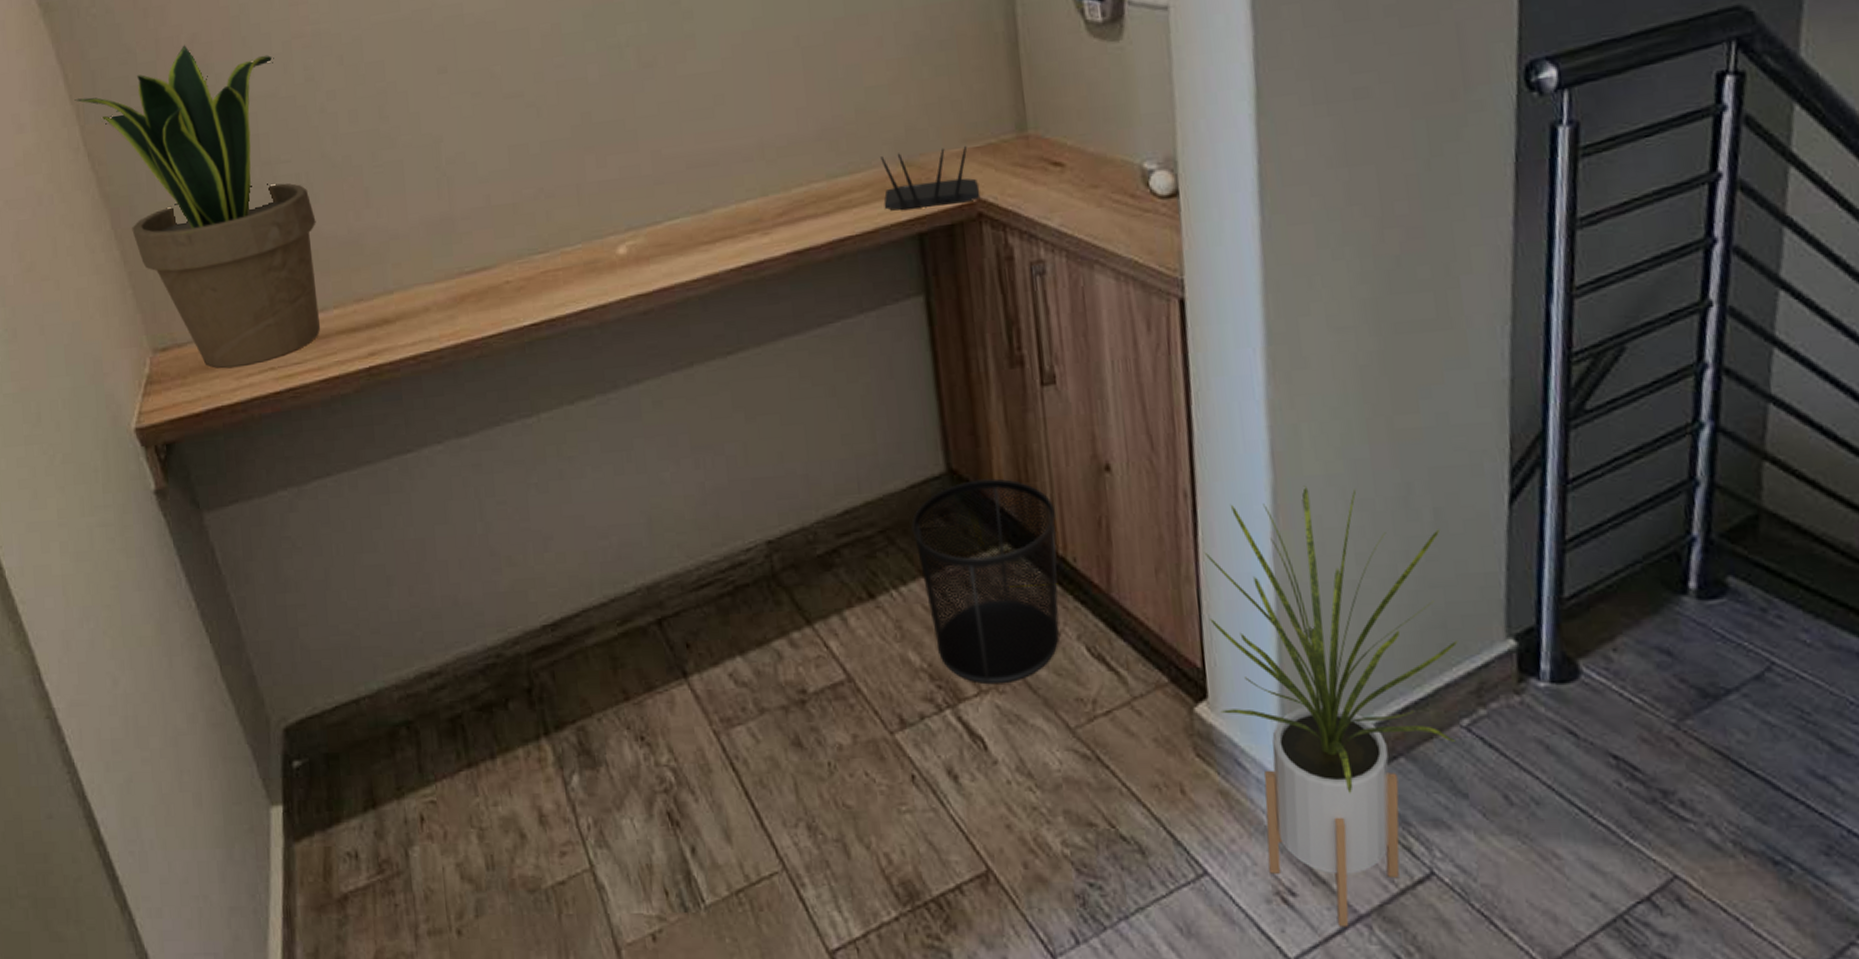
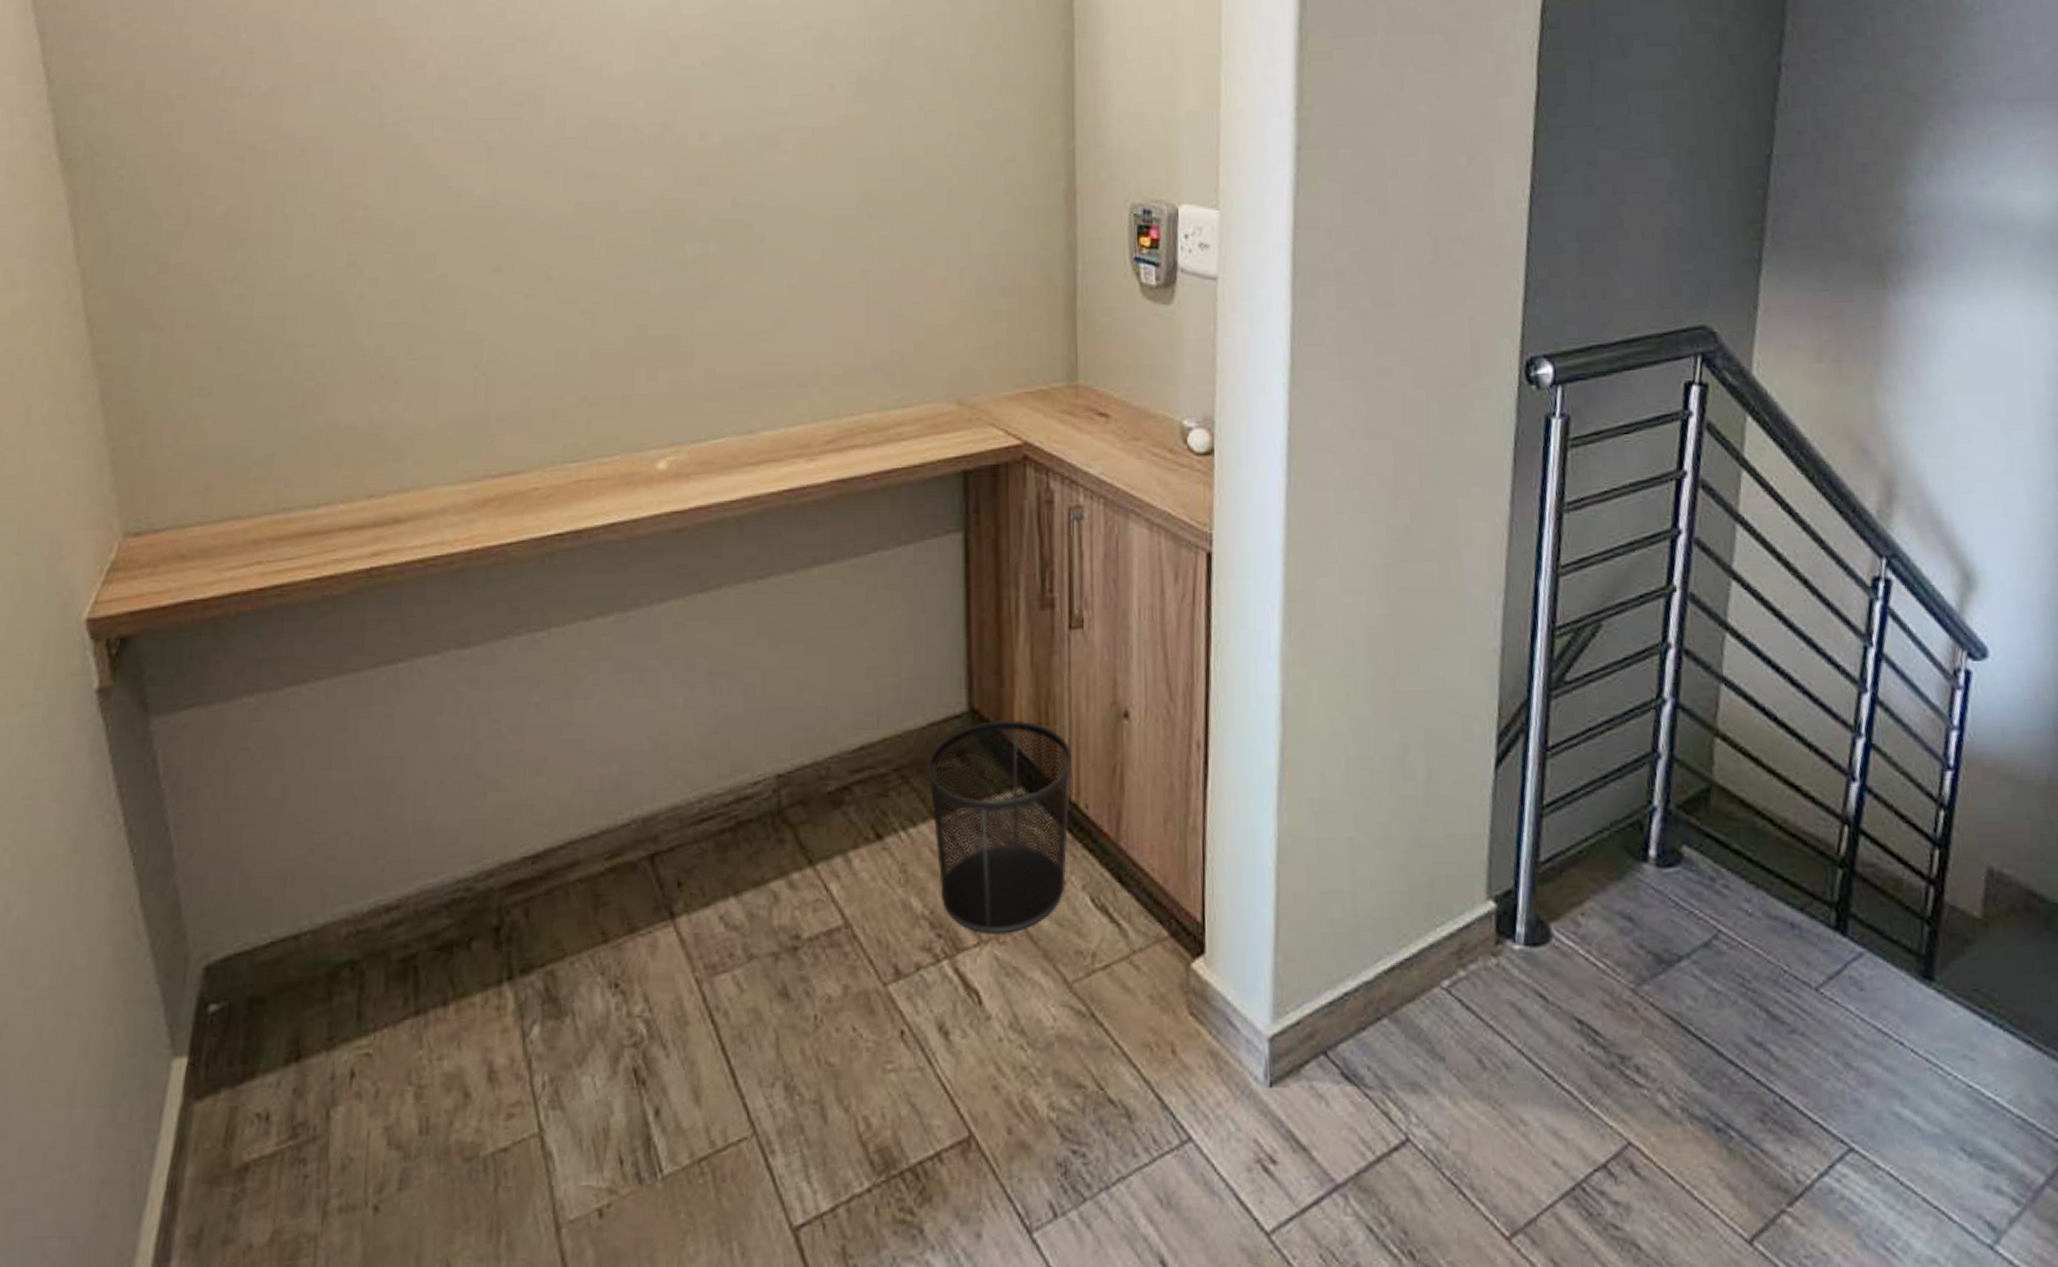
potted plant: present [74,45,320,369] -> none [82,217,336,560]
wifi router: present [880,145,979,210] -> none [932,389,1026,447]
house plant: present [1203,485,1458,927] -> none [1212,741,1443,1197]

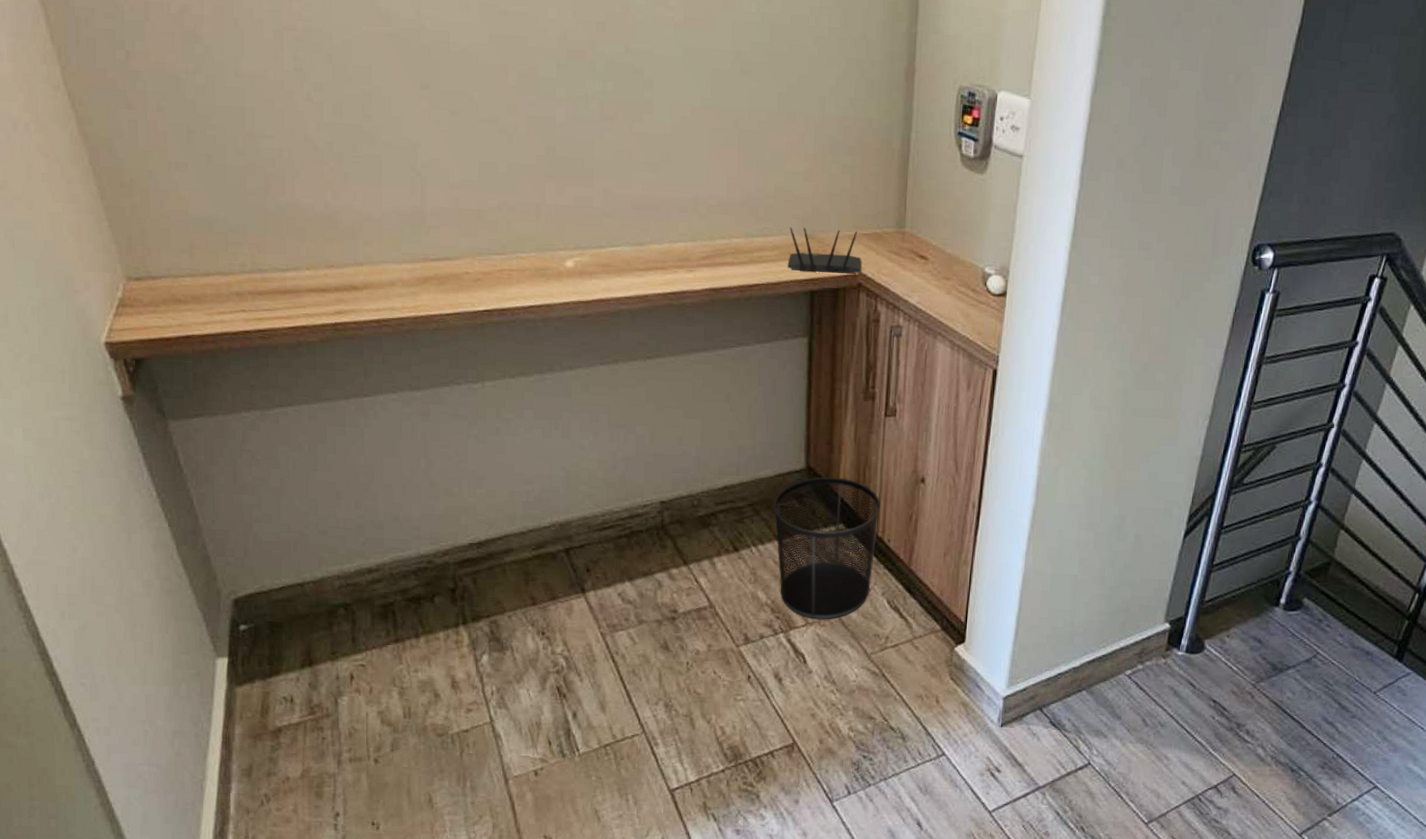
wifi router: none [932,389,1026,447] -> present [787,227,861,274]

